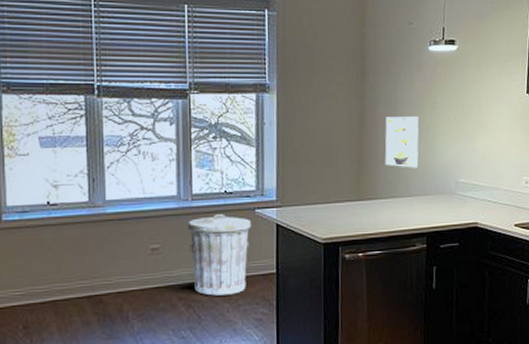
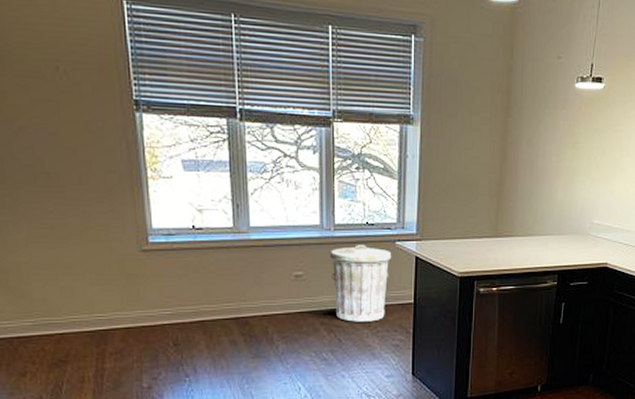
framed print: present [385,116,419,168] -> none [523,155,559,208]

